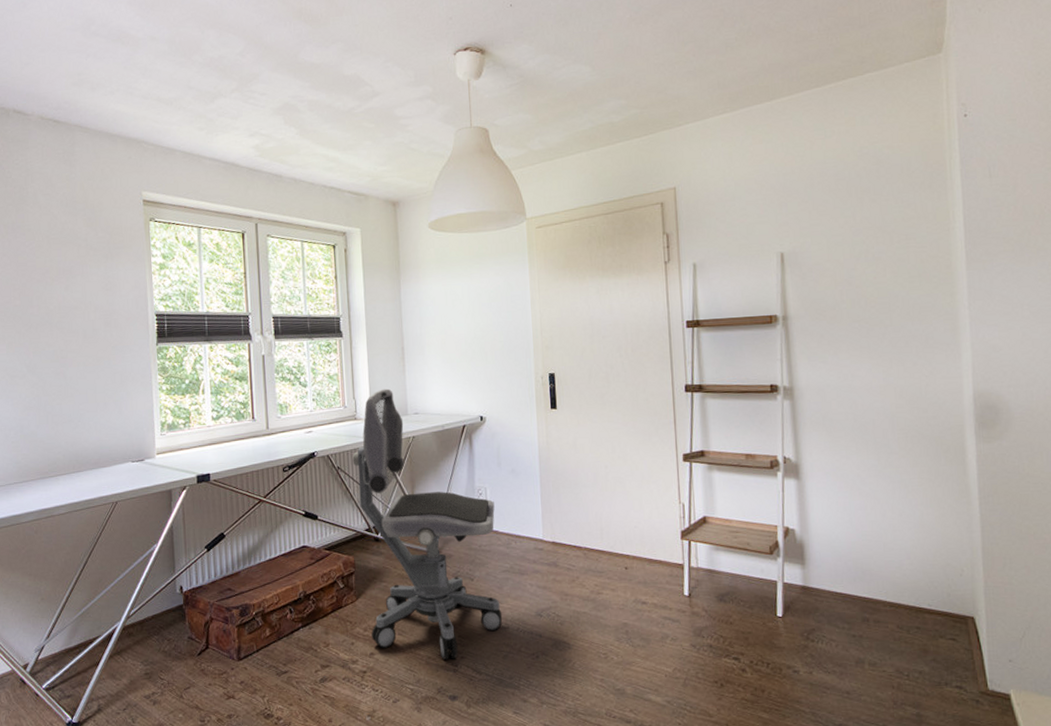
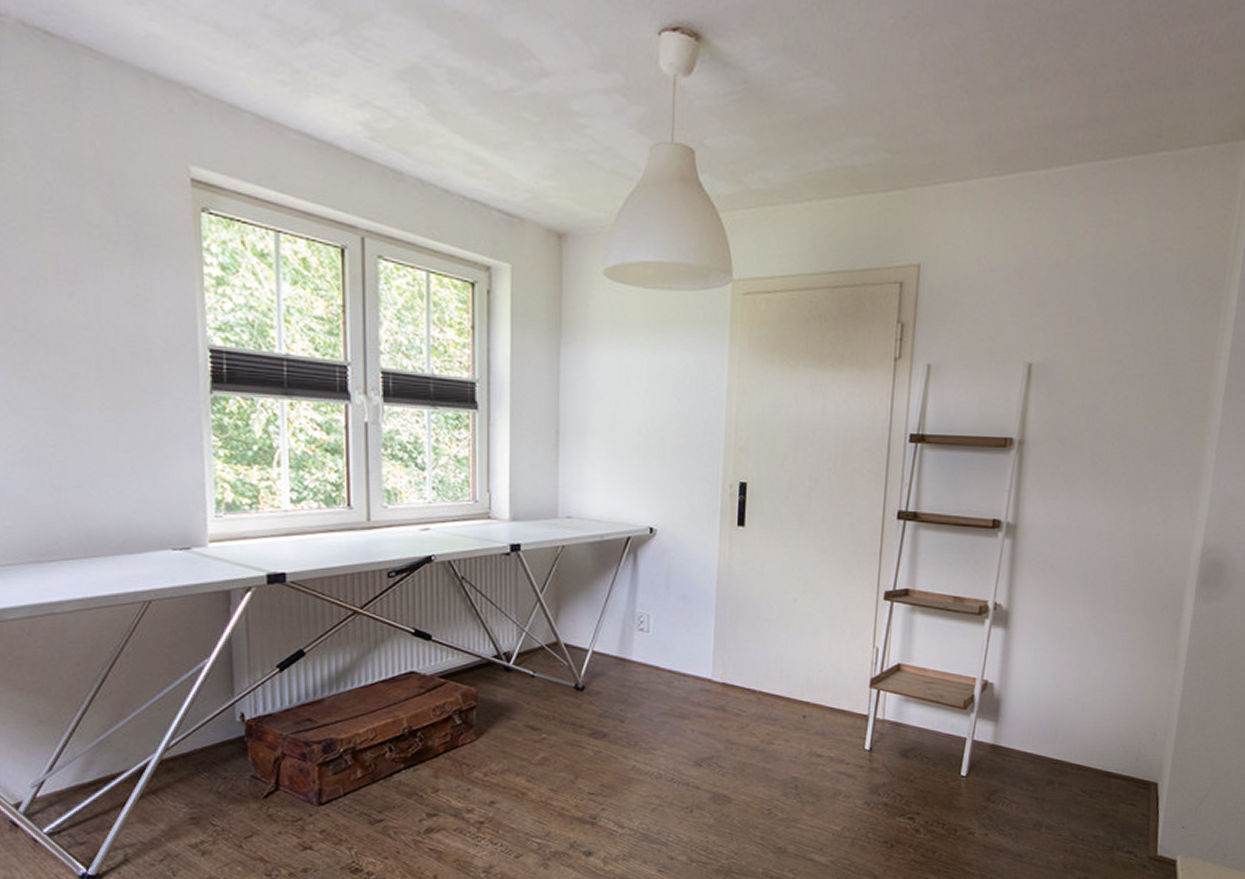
office chair: present [352,388,503,660] -> none [482,482,657,811]

